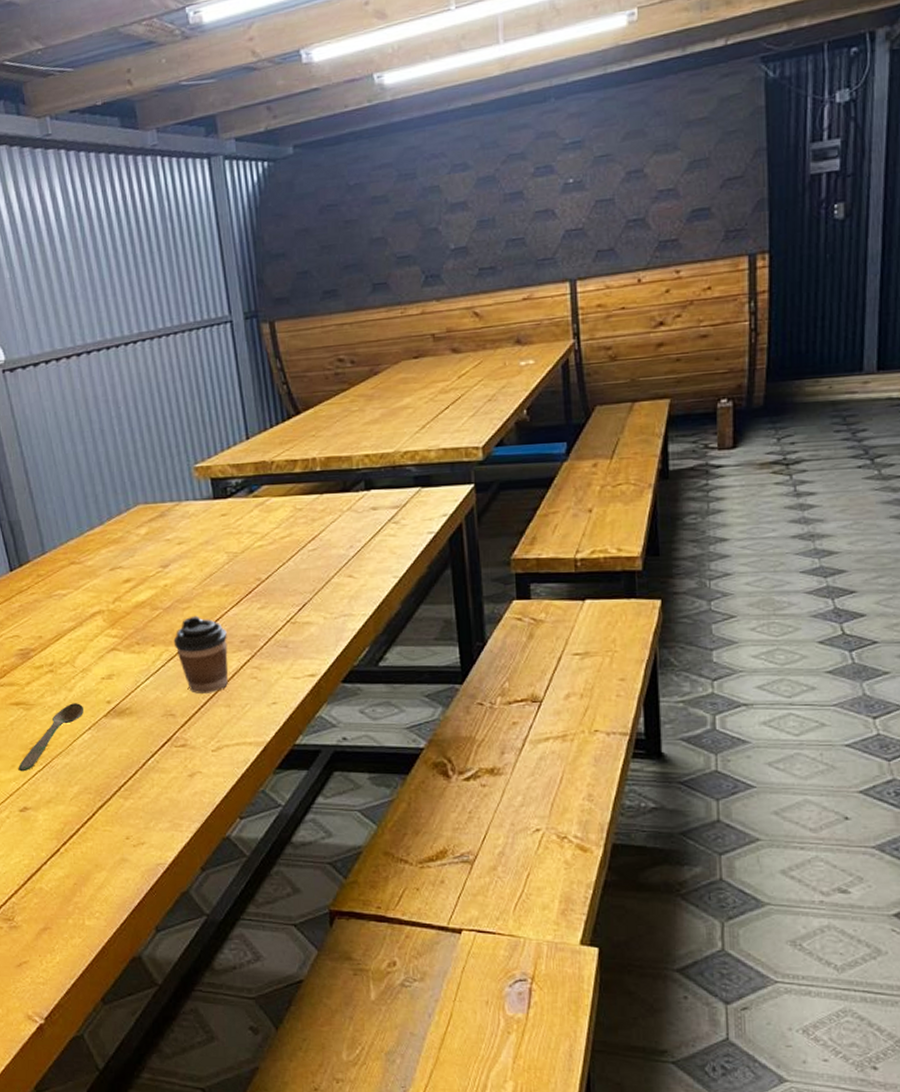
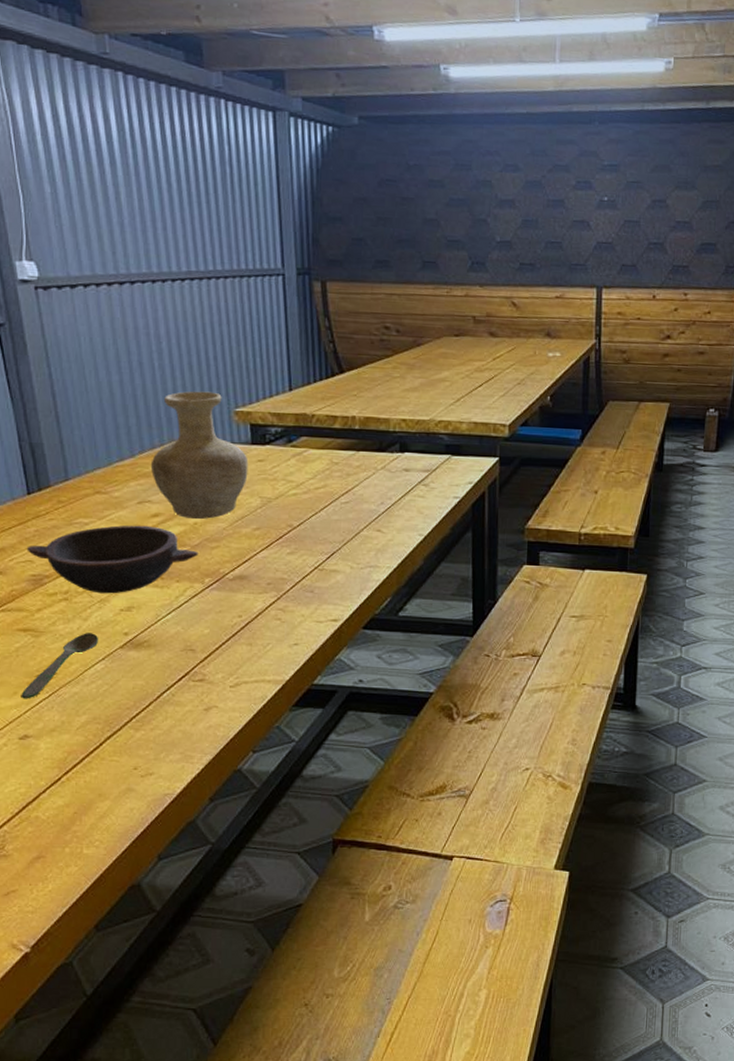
bowl: none [13,592,171,663] -> present [26,525,198,594]
vase: none [119,450,213,582] -> present [150,391,249,520]
coffee cup: present [173,615,229,694] -> none [199,555,254,631]

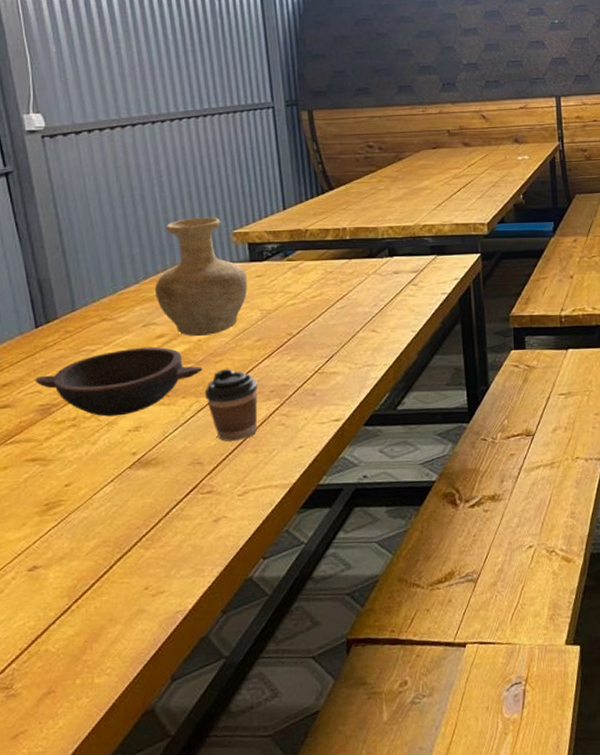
spoon: present [21,633,99,699] -> none [29,456,108,530]
coffee cup: none [199,555,254,631] -> present [204,368,258,442]

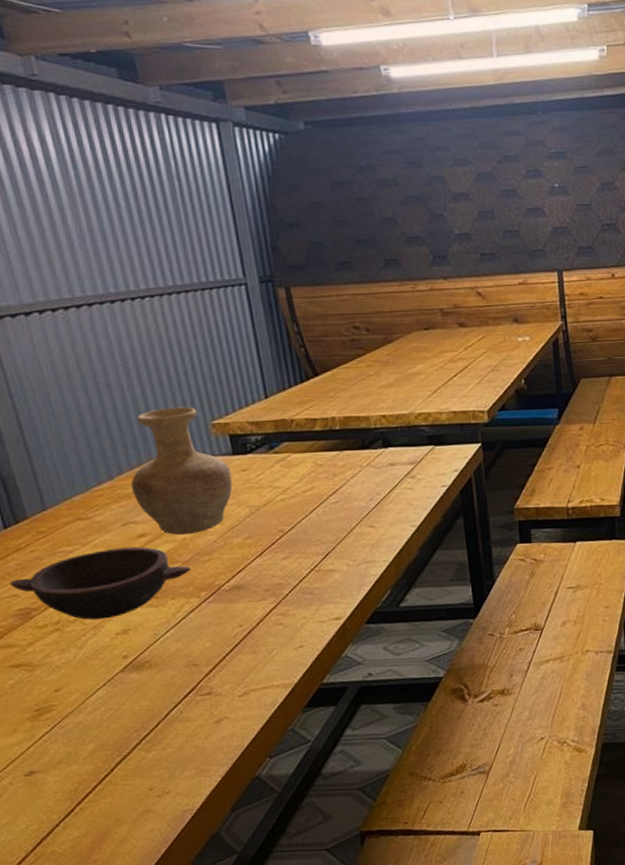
coffee cup: present [204,368,258,442] -> none [194,567,254,643]

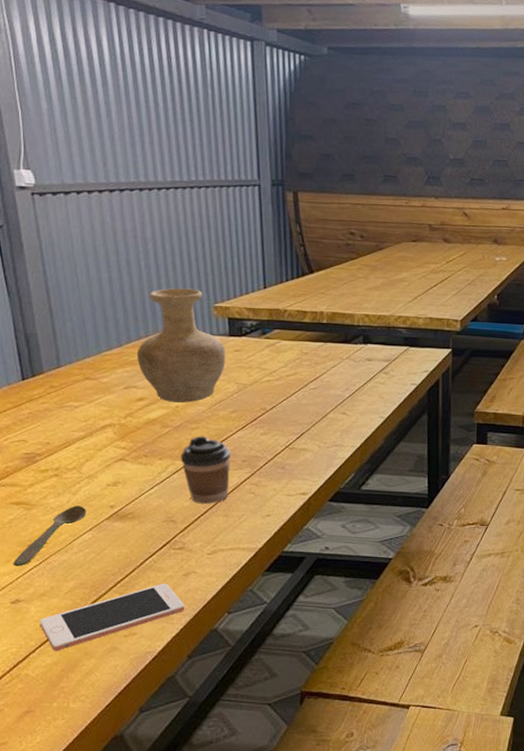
bowl: present [9,546,191,620] -> none [20,408,180,471]
spoon: none [21,660,98,735] -> present [13,506,87,567]
cell phone: none [60,734,222,822] -> present [40,584,185,651]
coffee cup: none [194,567,254,643] -> present [180,435,231,504]

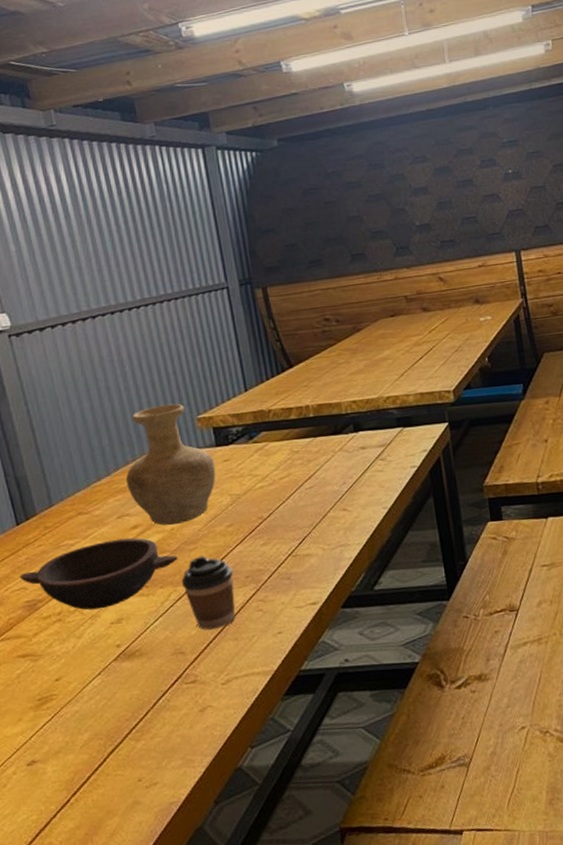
spoon: present [13,506,87,567] -> none [25,649,94,725]
bowl: none [20,408,180,471] -> present [19,538,178,610]
cell phone: present [40,584,185,651] -> none [57,723,206,813]

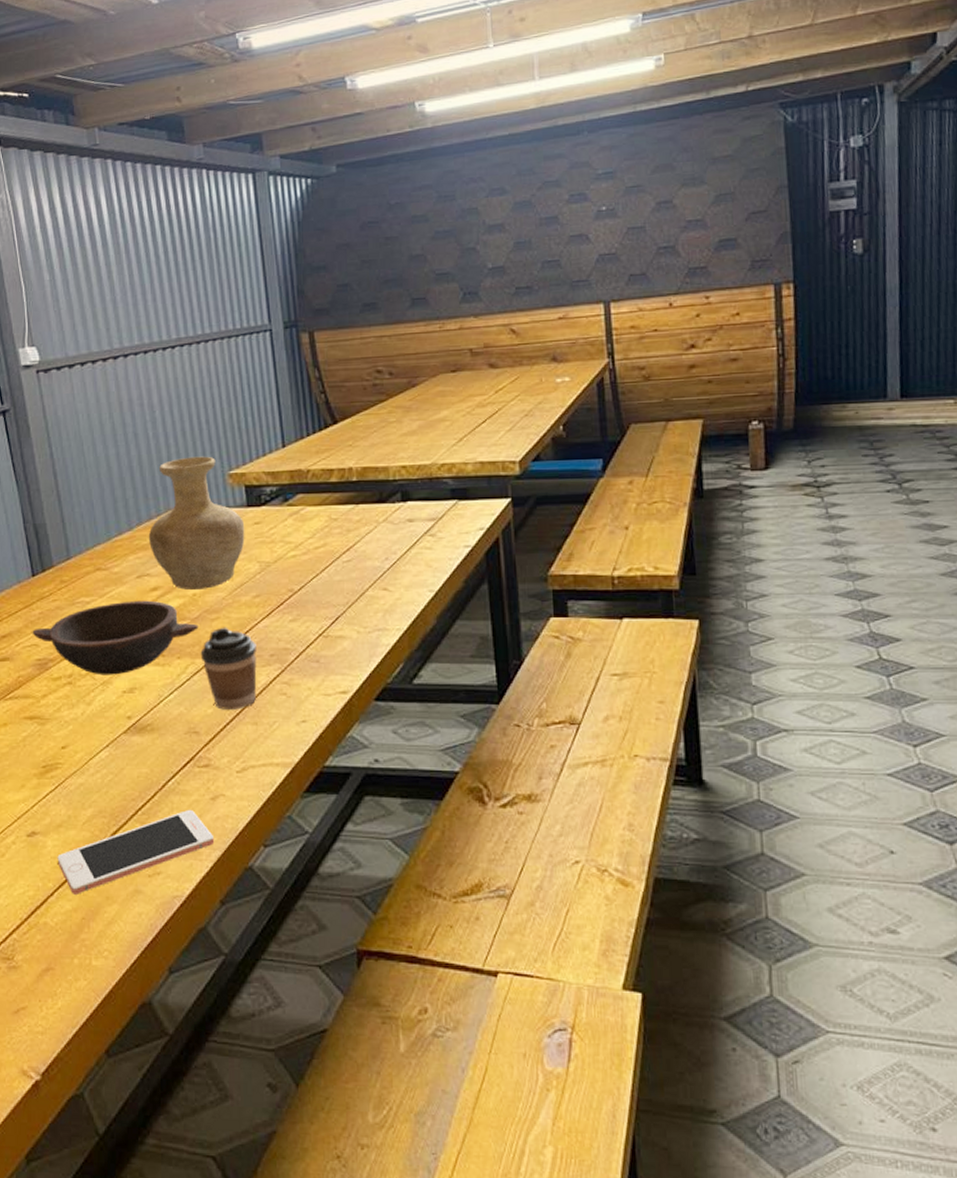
cell phone: none [57,723,206,813] -> present [57,810,215,894]

